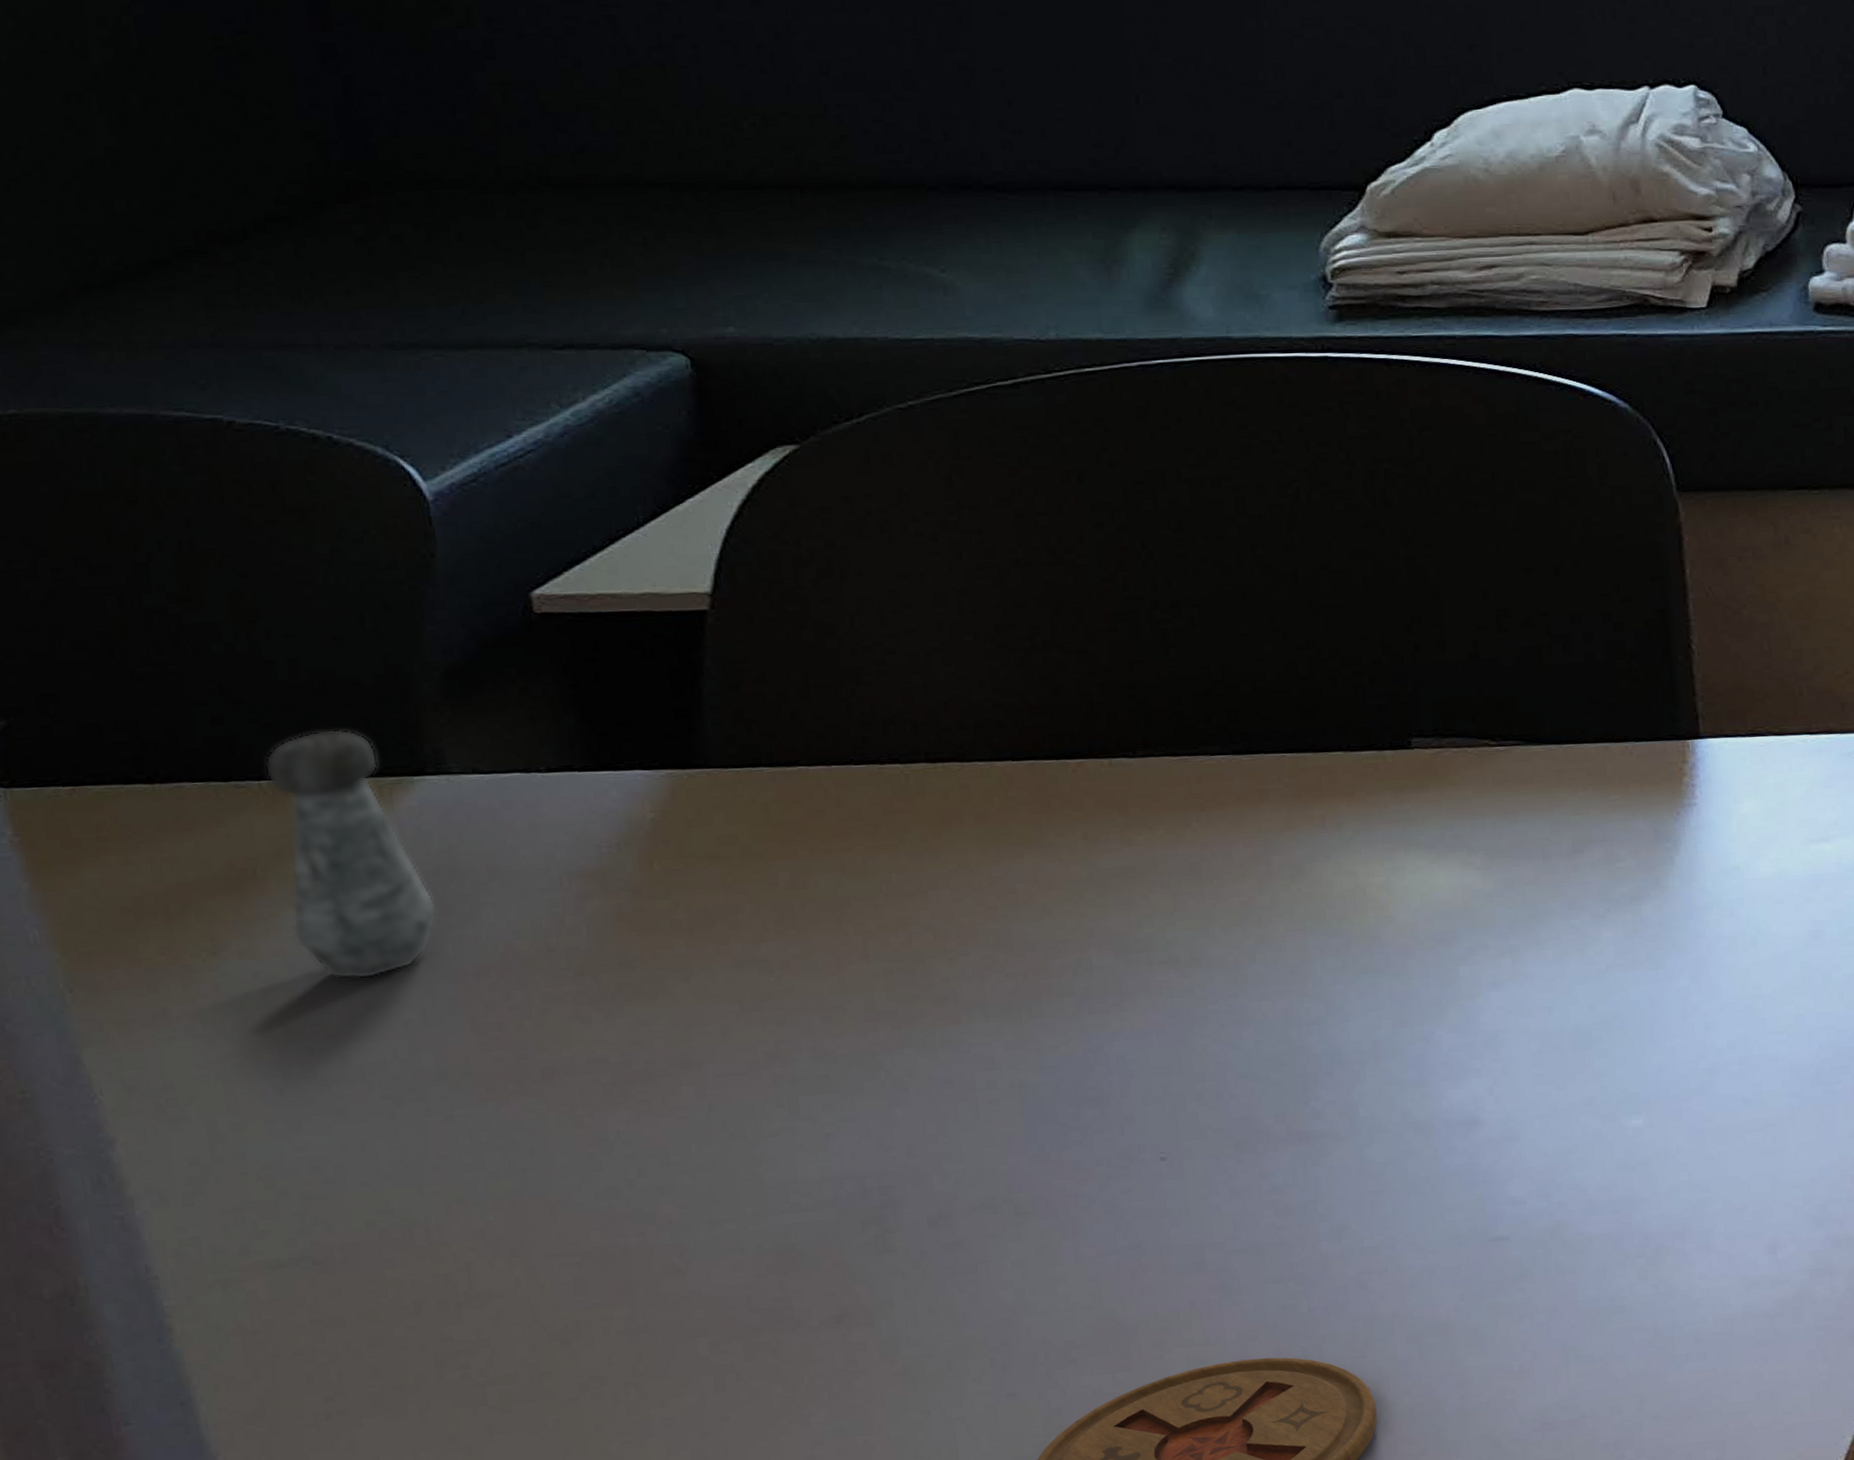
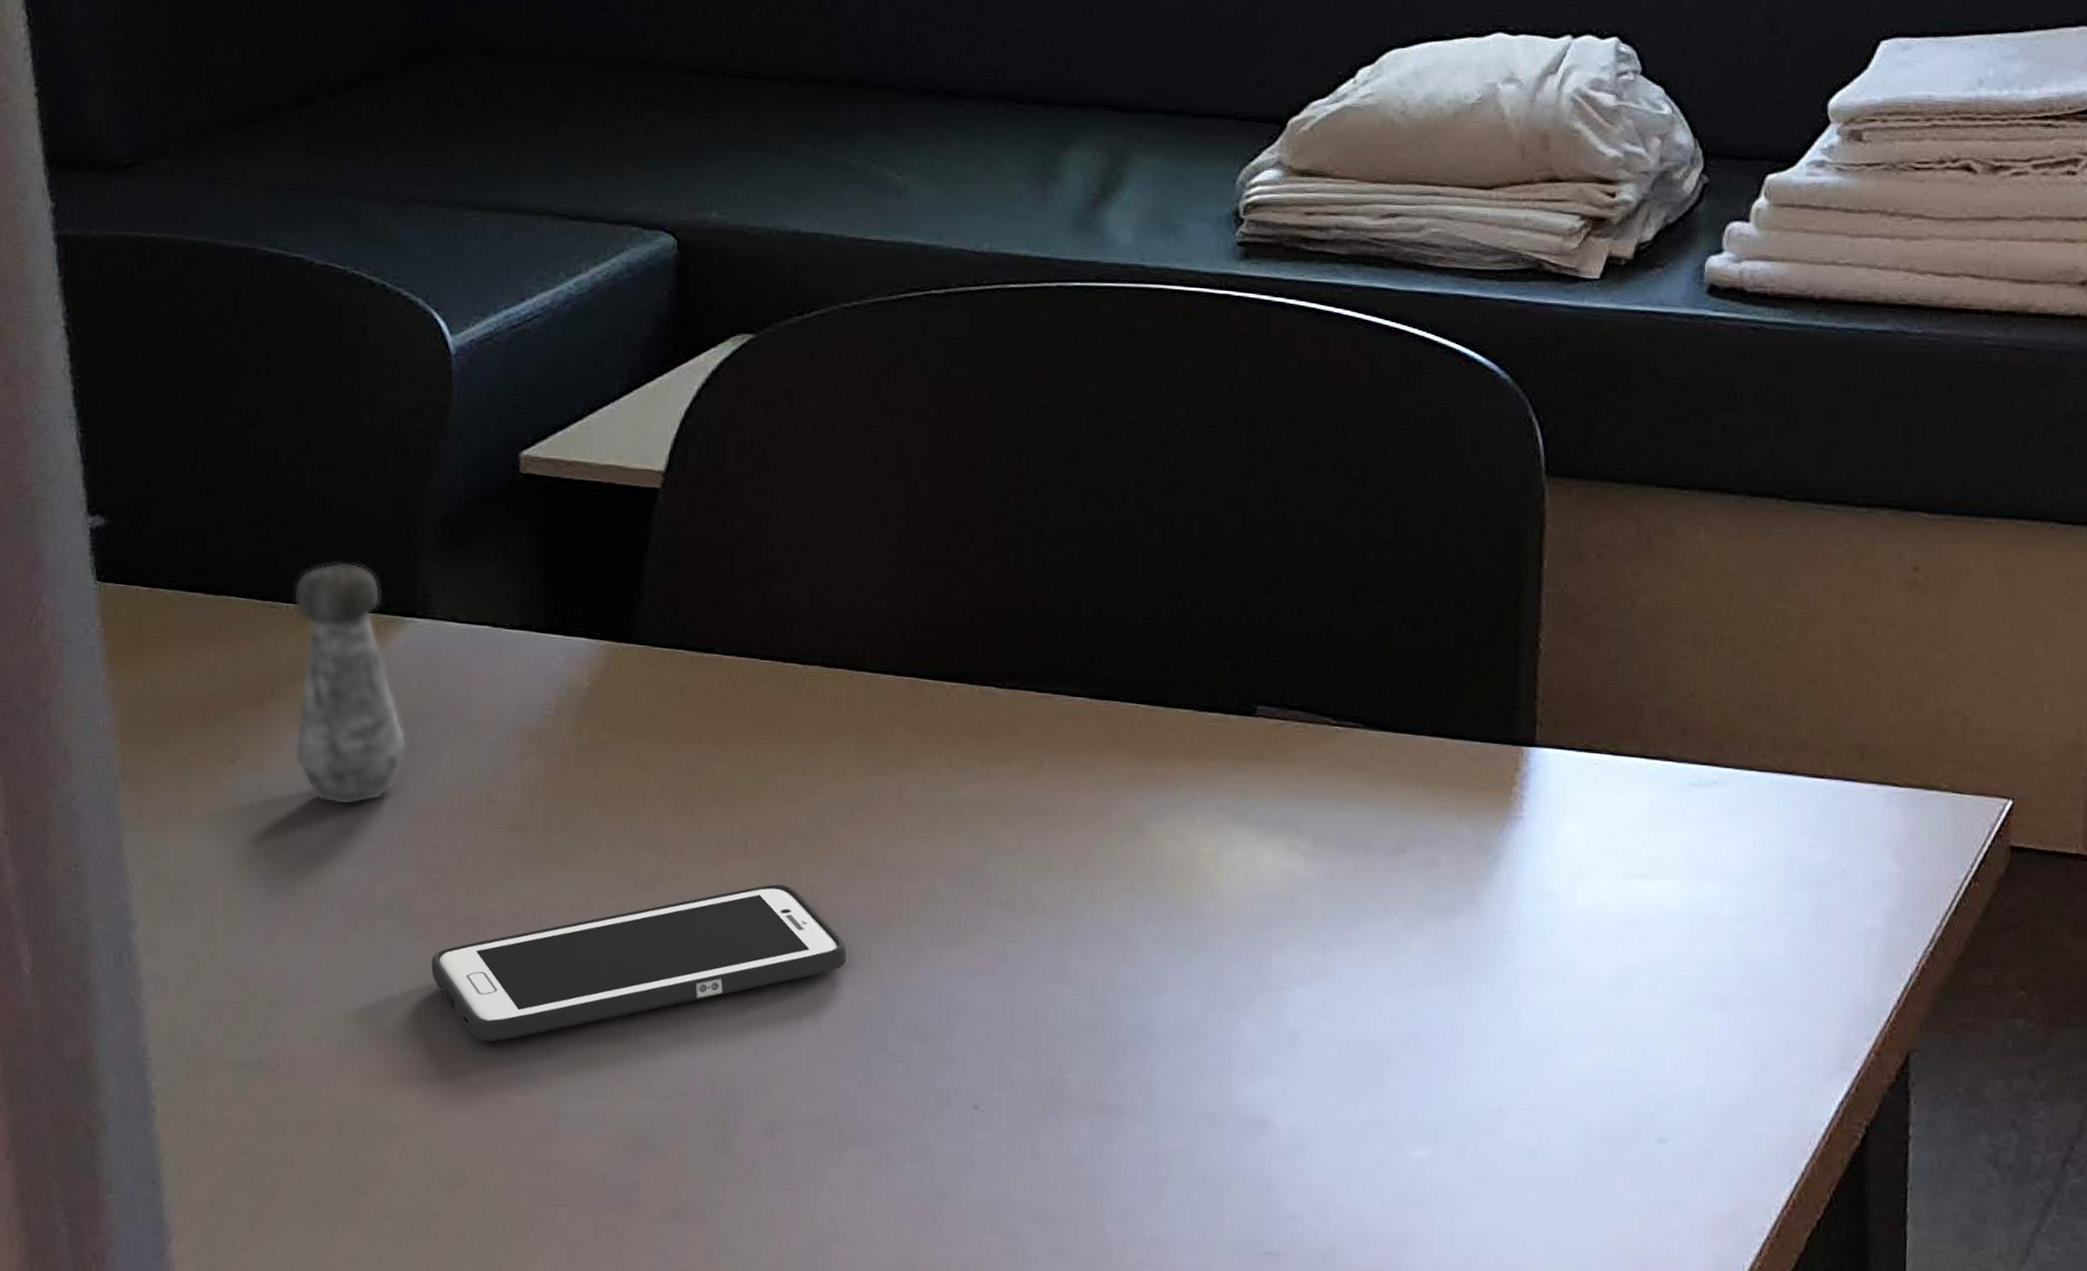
cell phone: none [503,981,998,1191] -> present [432,884,847,1042]

